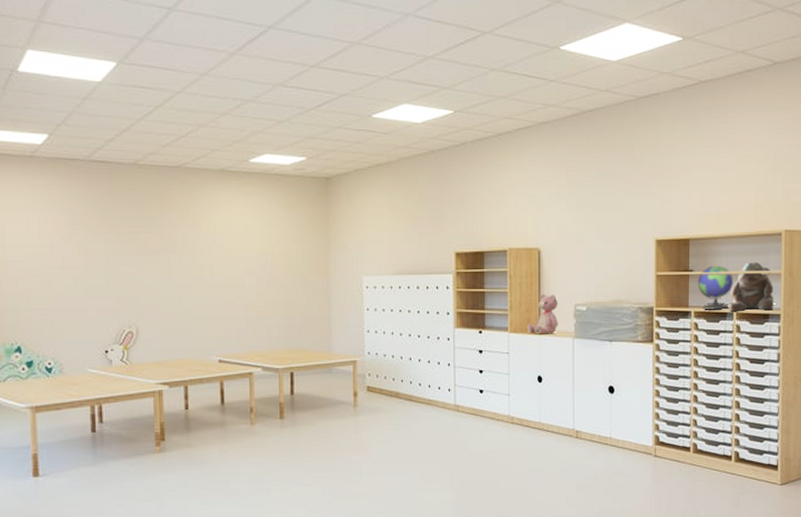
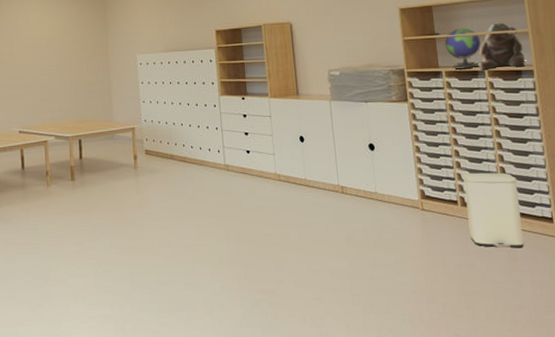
teddy bear: present [526,294,559,335] -> none [285,62,315,99]
pedal bin: none [698,419,750,495] -> present [463,172,525,248]

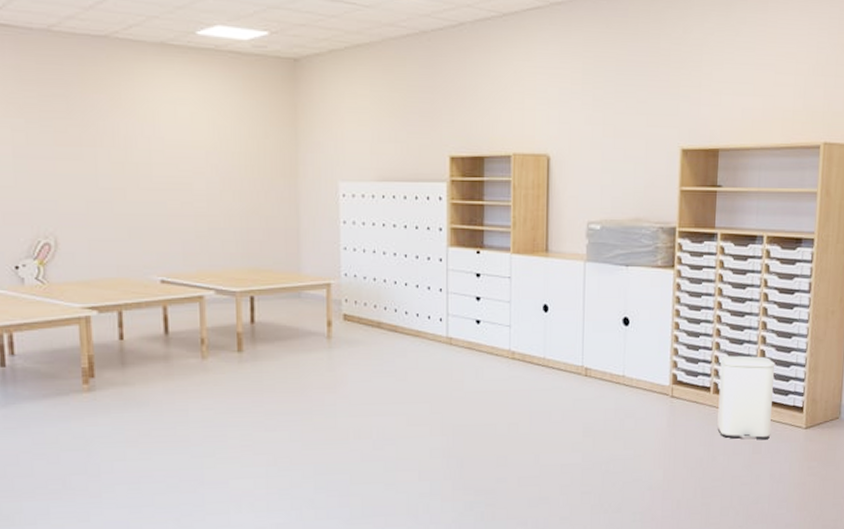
globe: present [444,28,481,69] -> none [725,181,765,231]
stuffed animal: present [478,22,526,70] -> none [758,177,809,235]

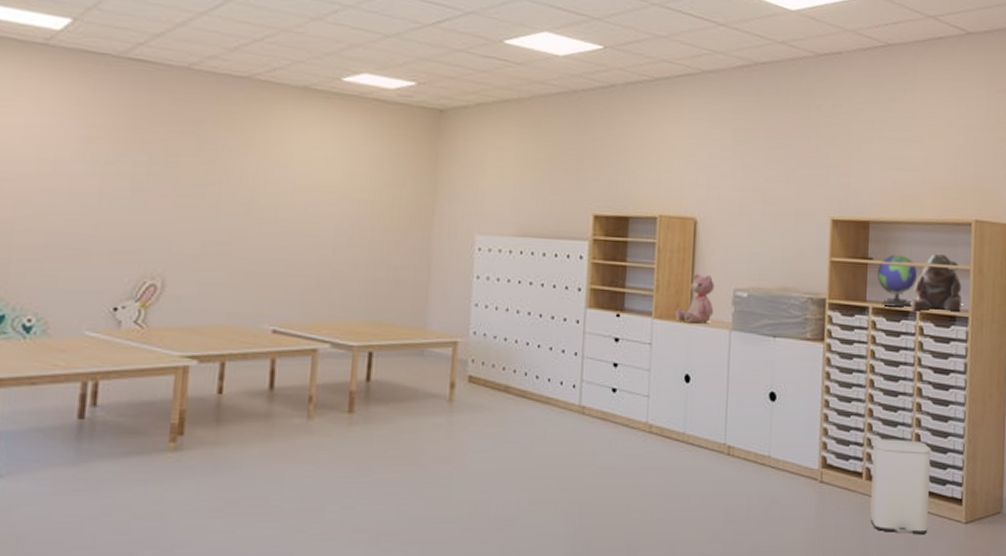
teddy bear: none [532,209,569,256] -> present [675,273,714,324]
globe: none [725,181,765,231] -> present [877,254,917,307]
stuffed animal: none [758,177,809,235] -> present [910,253,962,312]

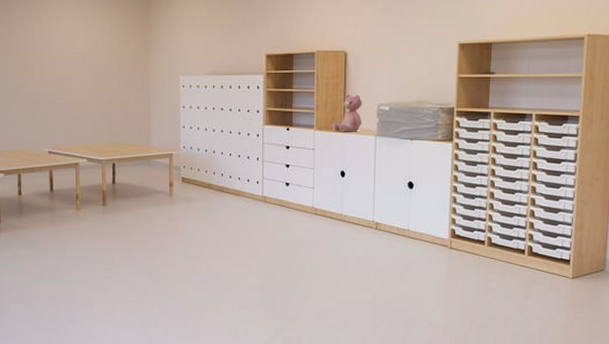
pedal bin: present [870,438,932,534] -> none [491,214,544,286]
globe: present [877,254,917,307] -> none [498,68,534,110]
stuffed animal: present [910,253,962,312] -> none [527,65,574,113]

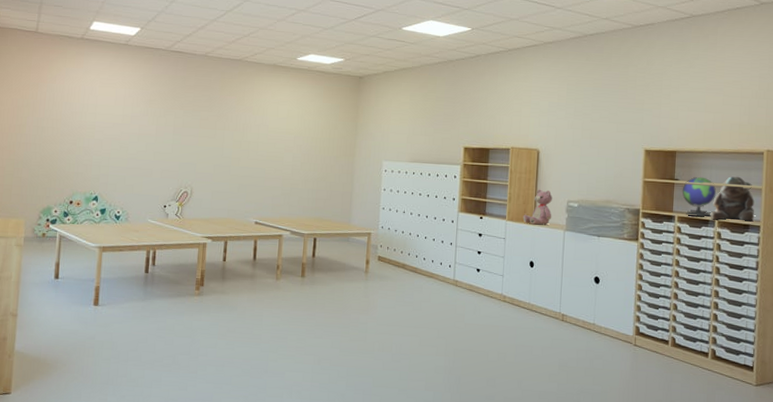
globe: none [498,68,534,110] -> present [682,176,716,217]
stuffed animal: none [527,65,574,113] -> present [710,176,755,222]

